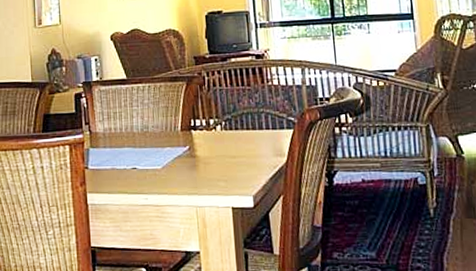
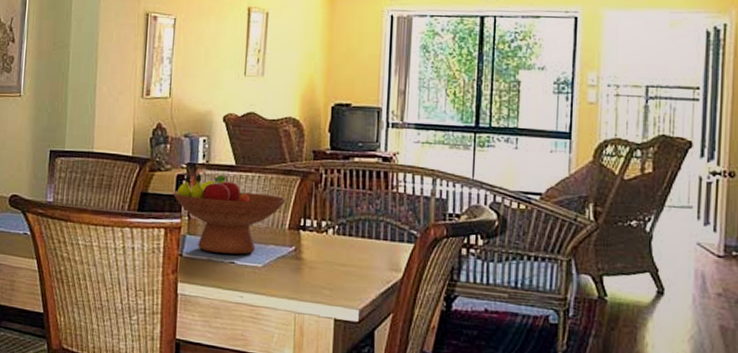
fruit bowl: none [72,89,177,161] -> present [172,174,288,255]

